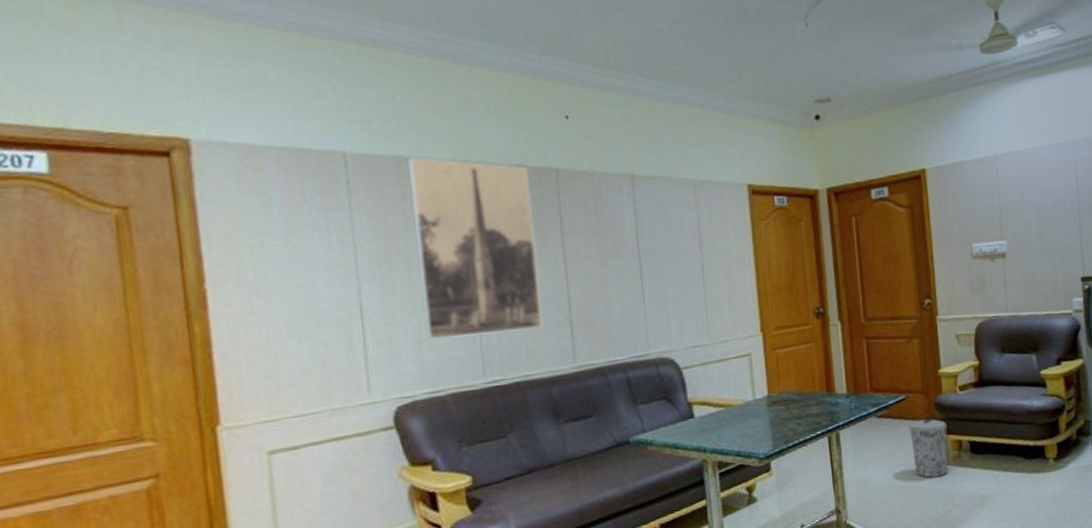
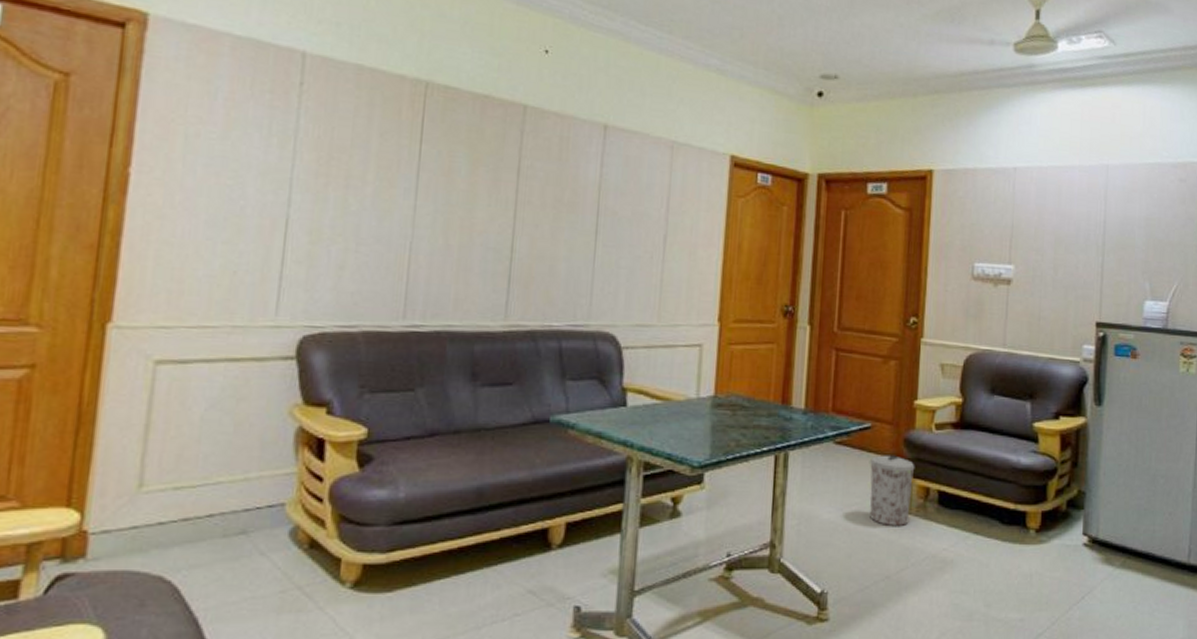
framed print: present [408,157,543,340] -> none [350,68,495,274]

